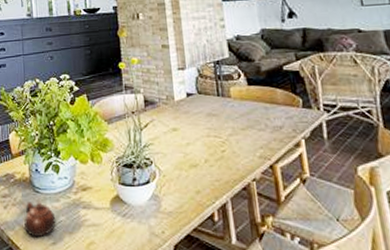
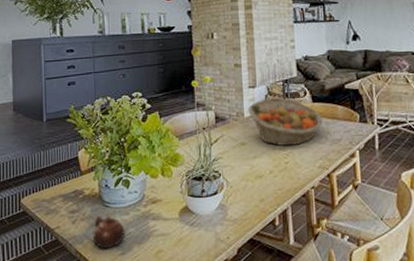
fruit basket: none [178,79,261,132] -> present [248,97,323,146]

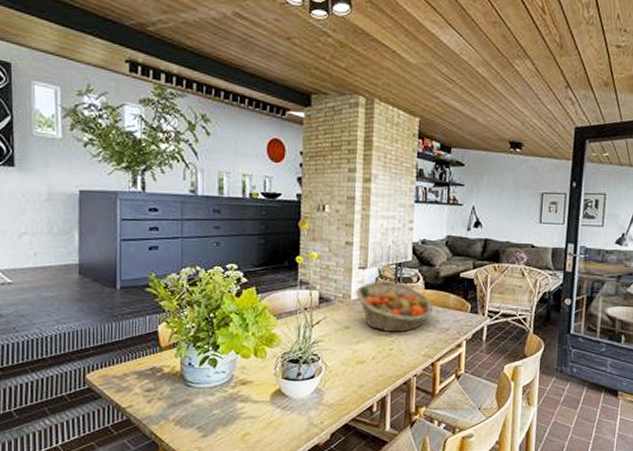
teapot: present [92,216,125,249] -> none [170,396,209,431]

